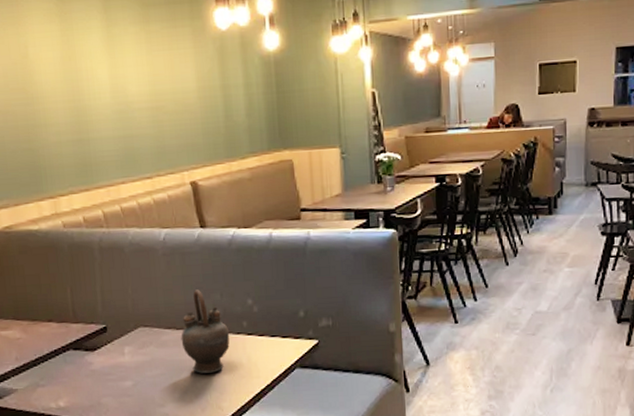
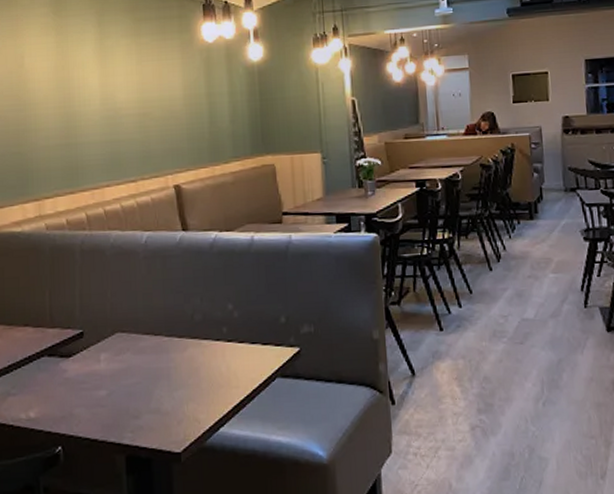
teapot: present [181,289,230,374] -> none [159,293,209,383]

